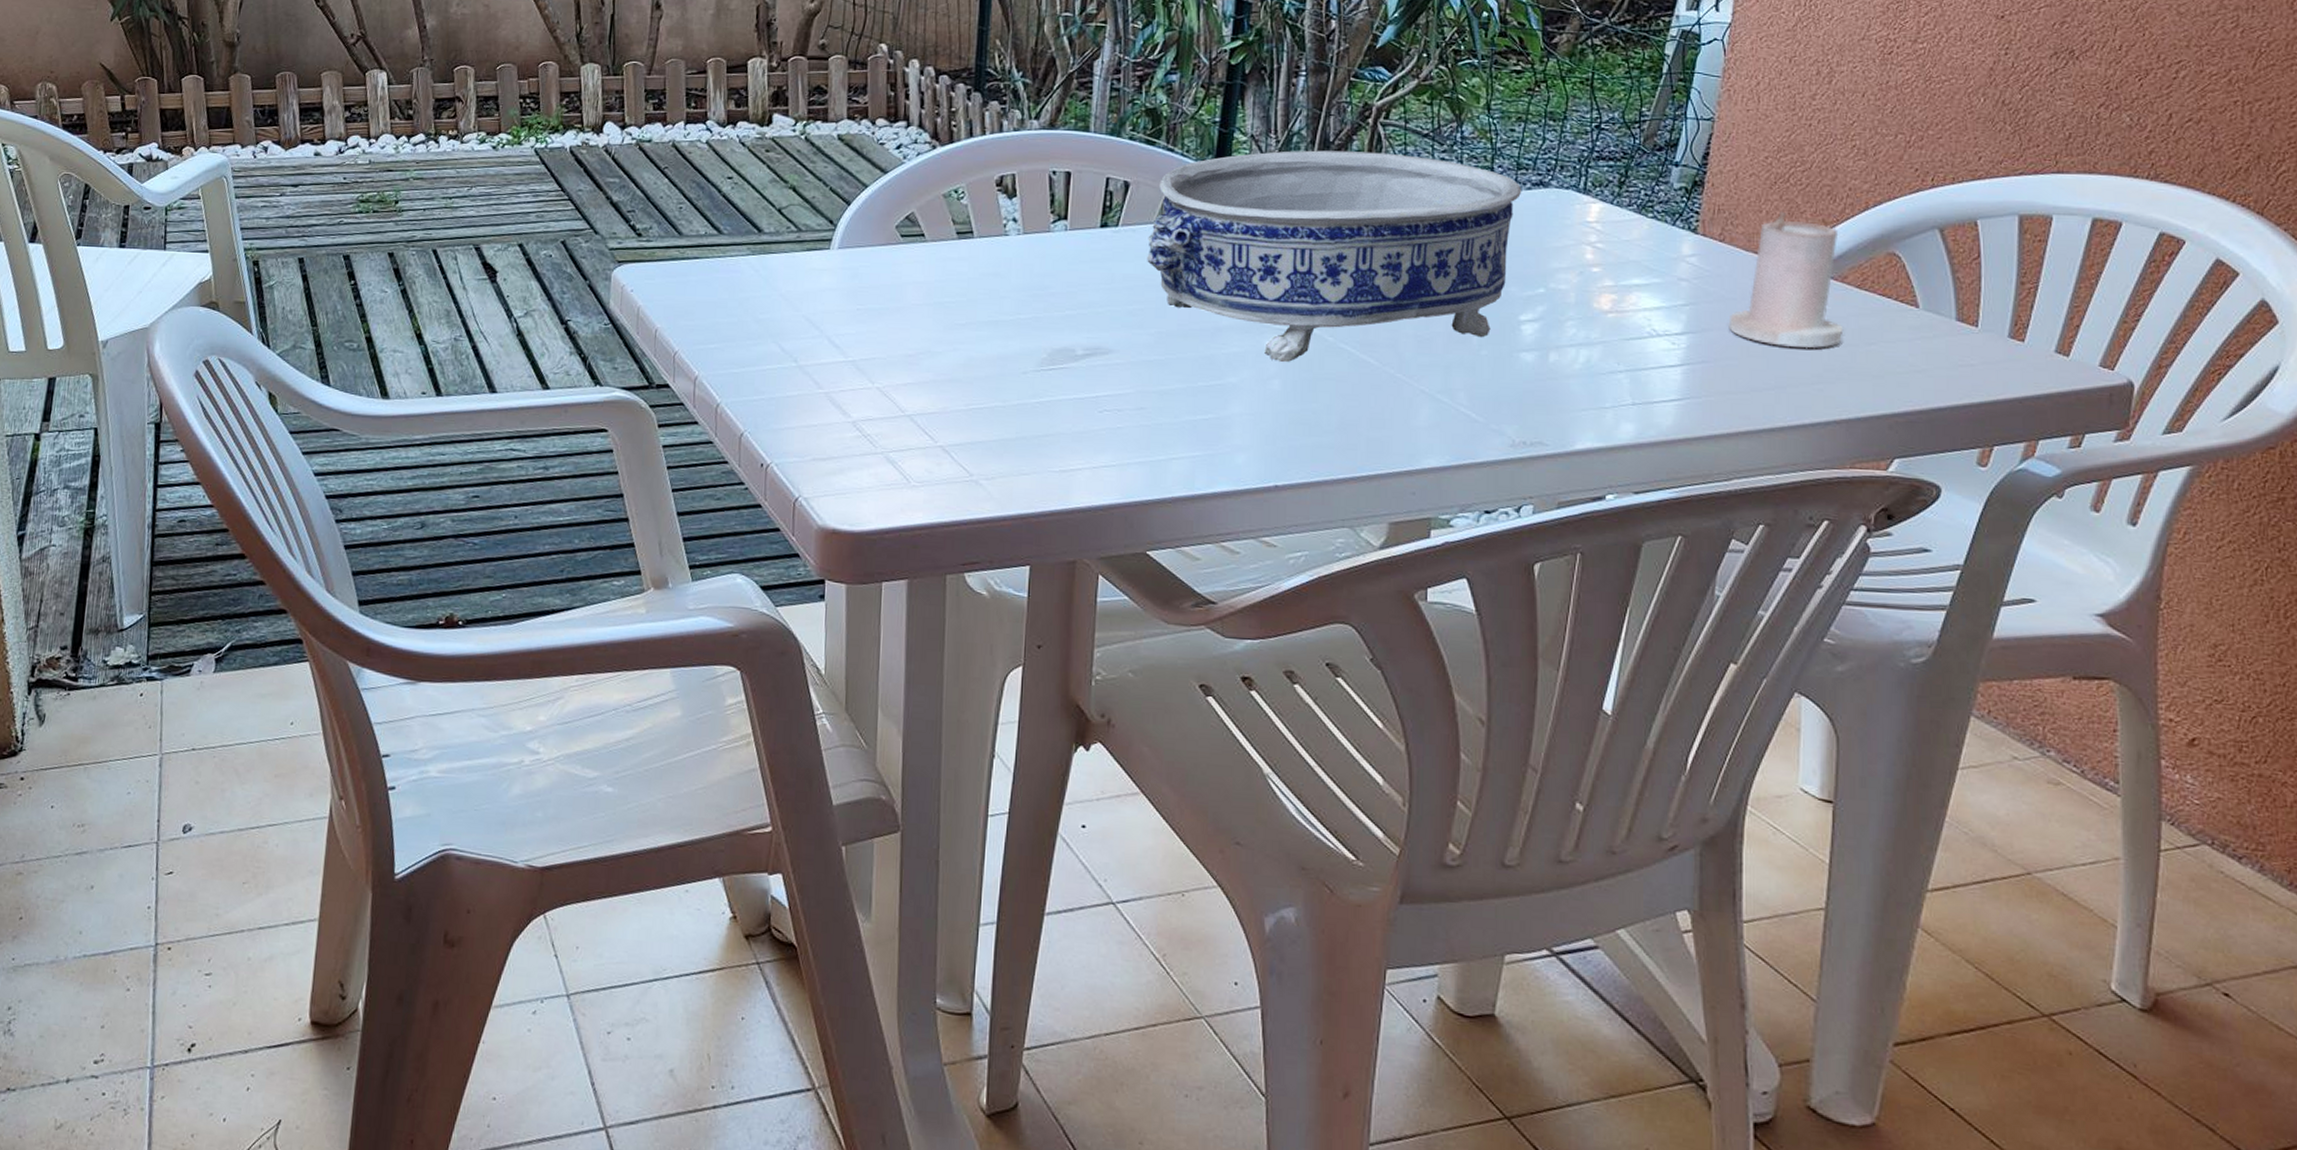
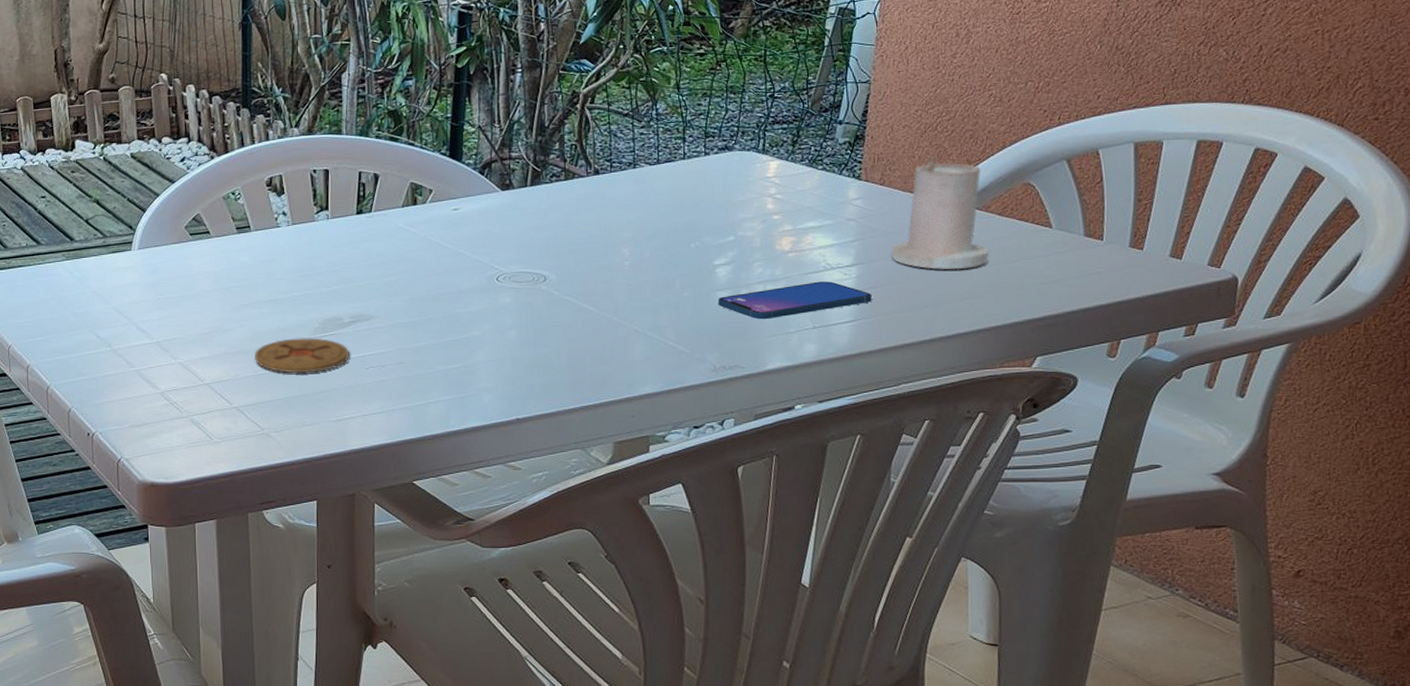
coaster: none [967,369,1082,412] -> present [255,338,350,373]
decorative bowl: present [1147,150,1522,362] -> none [397,132,711,315]
smartphone: none [1521,349,1703,390] -> present [718,281,872,320]

